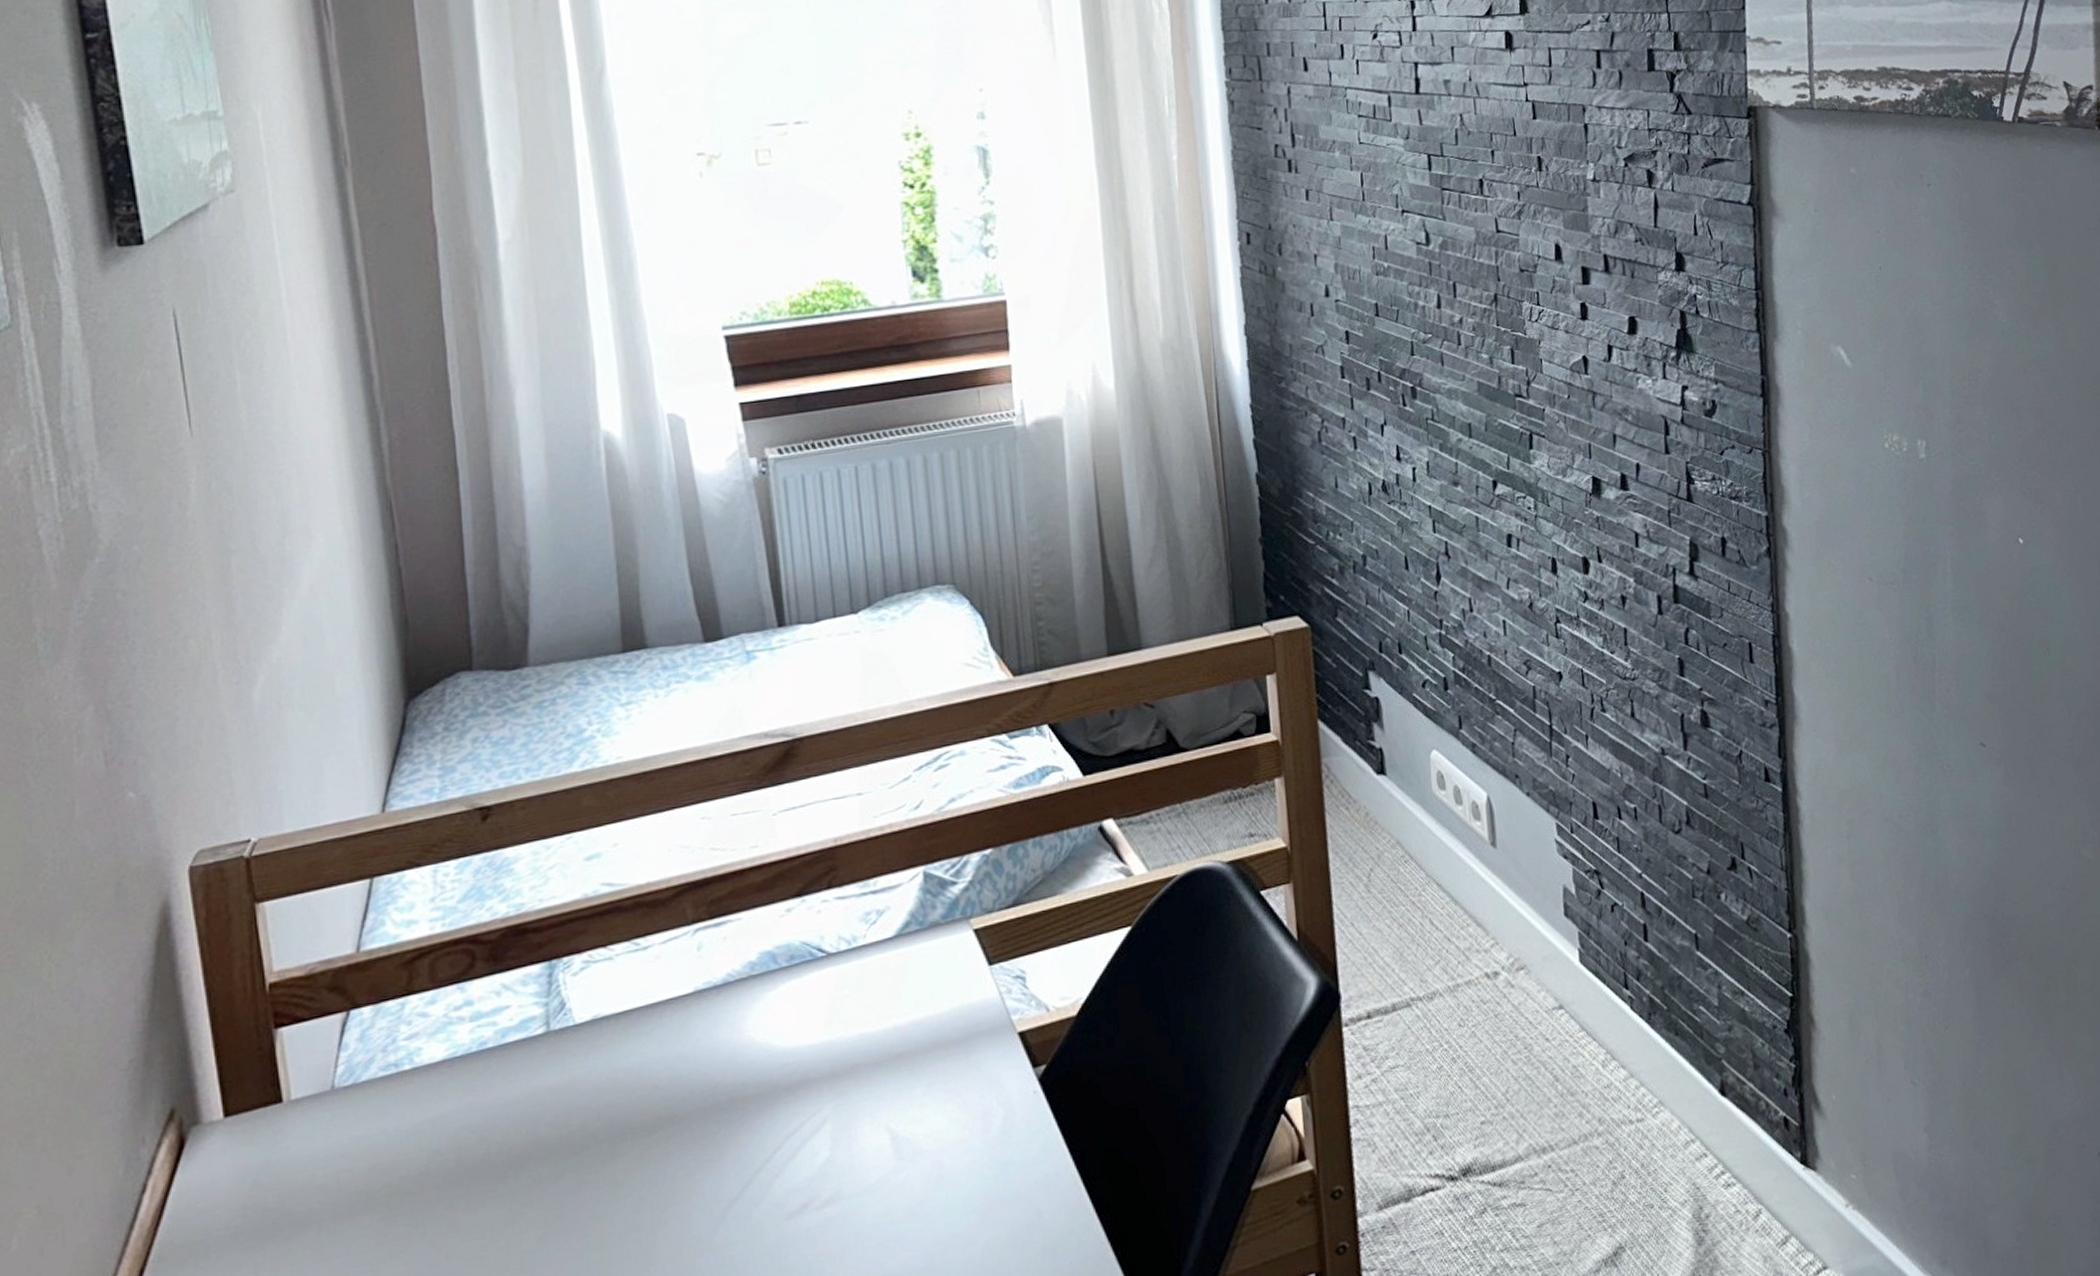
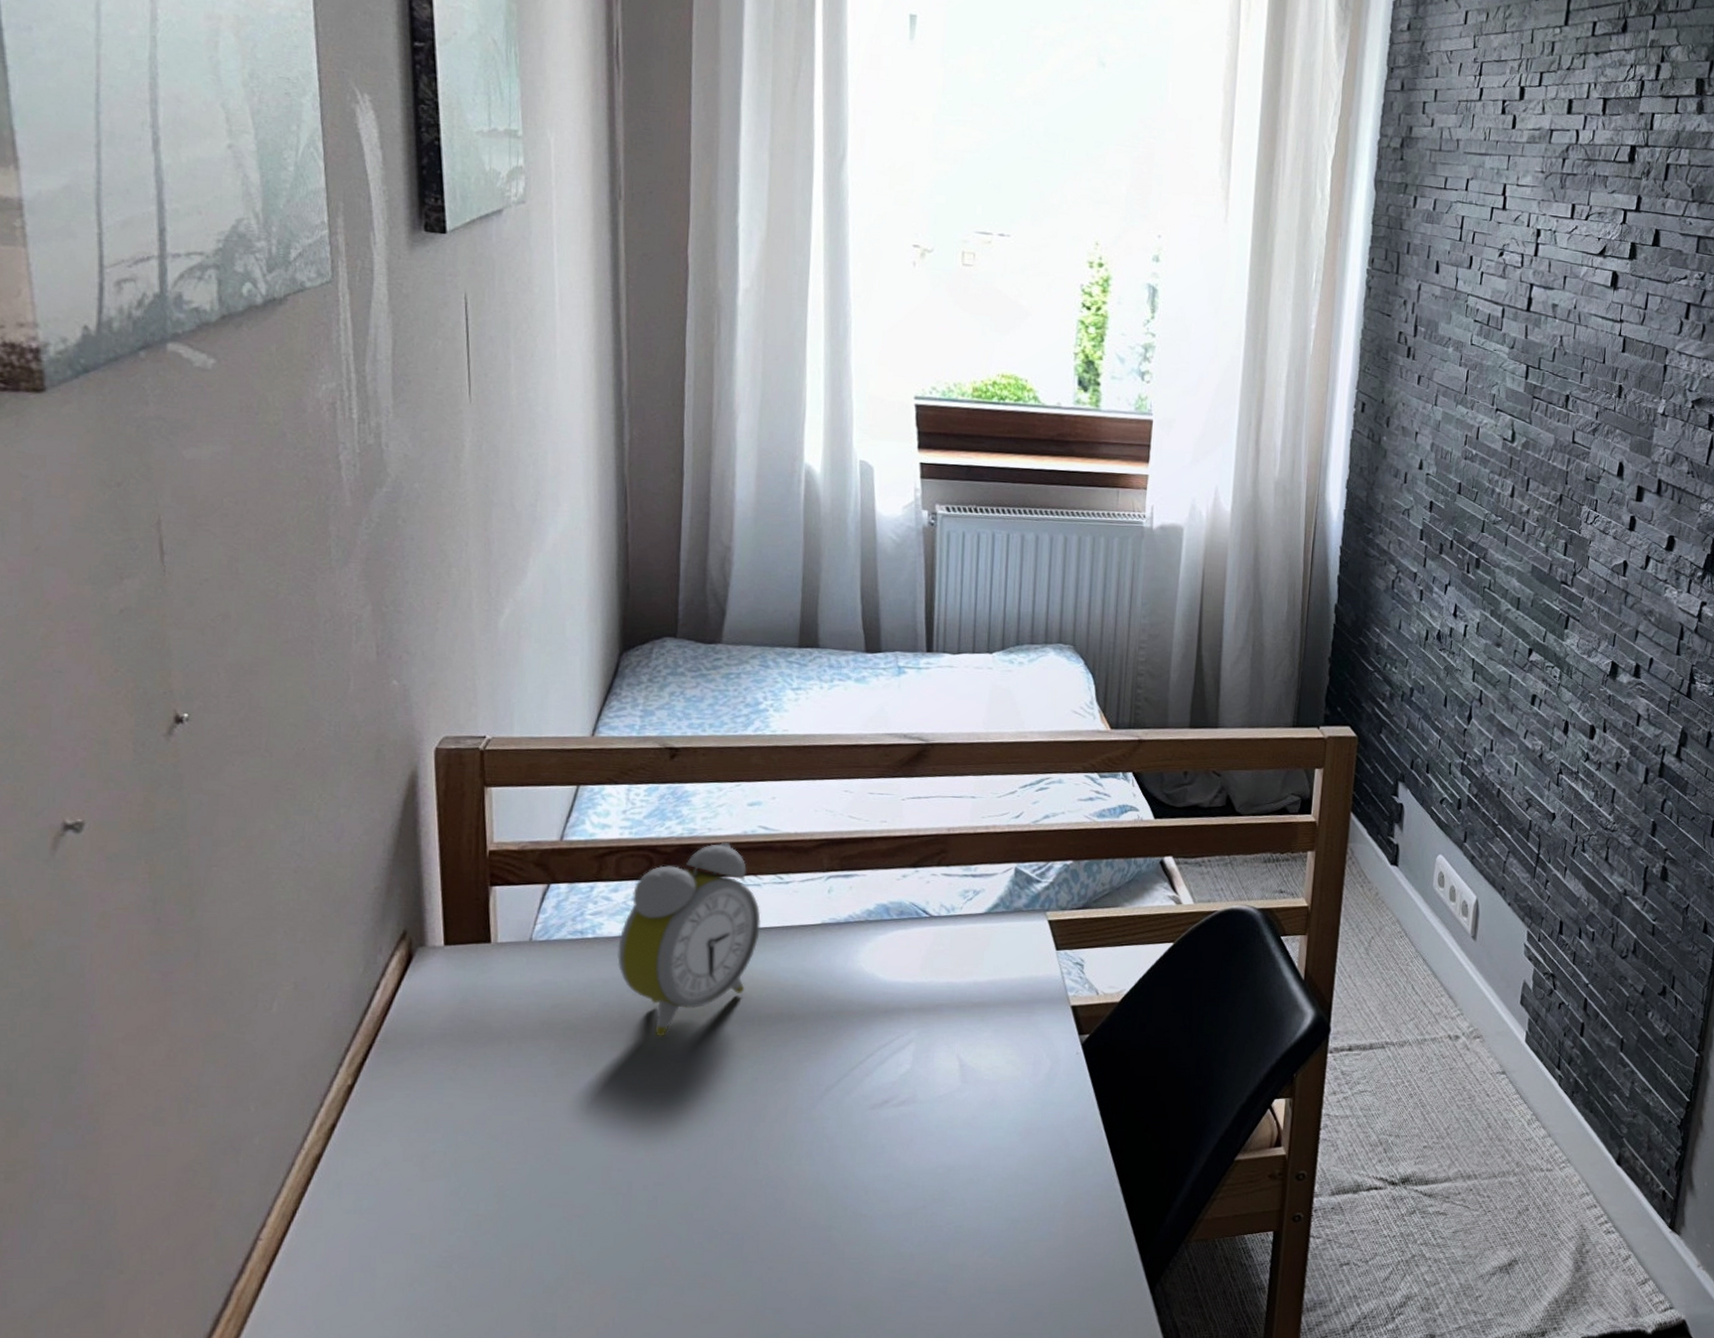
alarm clock: none [444,913,619,1181] -> present [617,843,761,1037]

